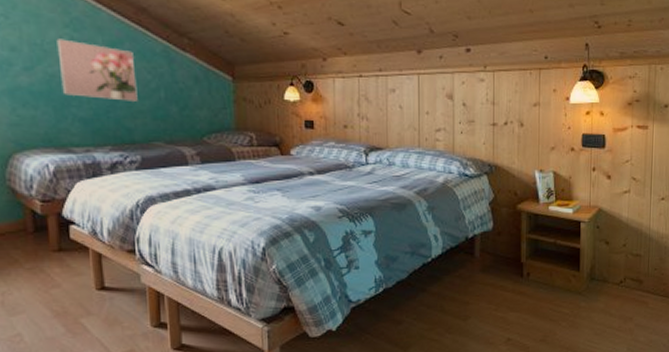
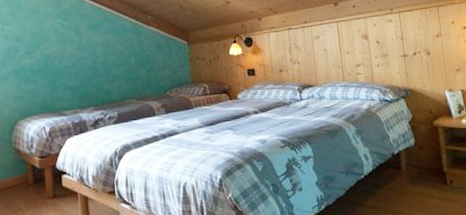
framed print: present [56,38,138,101] -> none [51,27,114,70]

